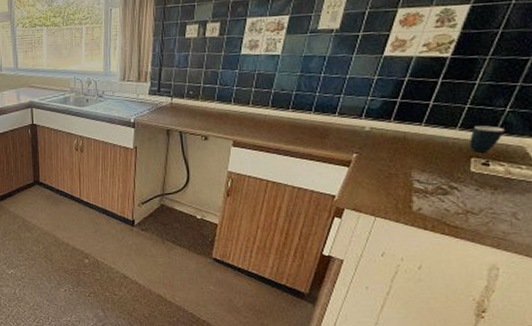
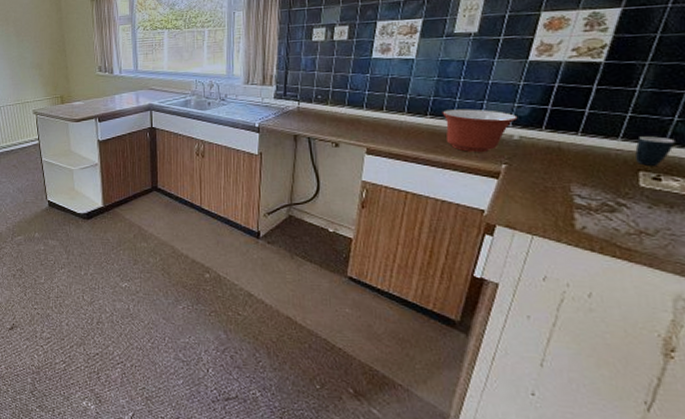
mixing bowl: none [302,102,370,143] -> present [442,109,518,152]

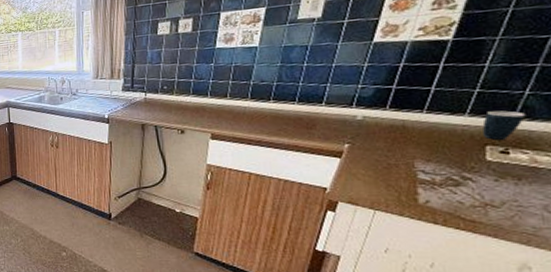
mixing bowl: present [442,109,518,152] -> none [285,92,362,134]

